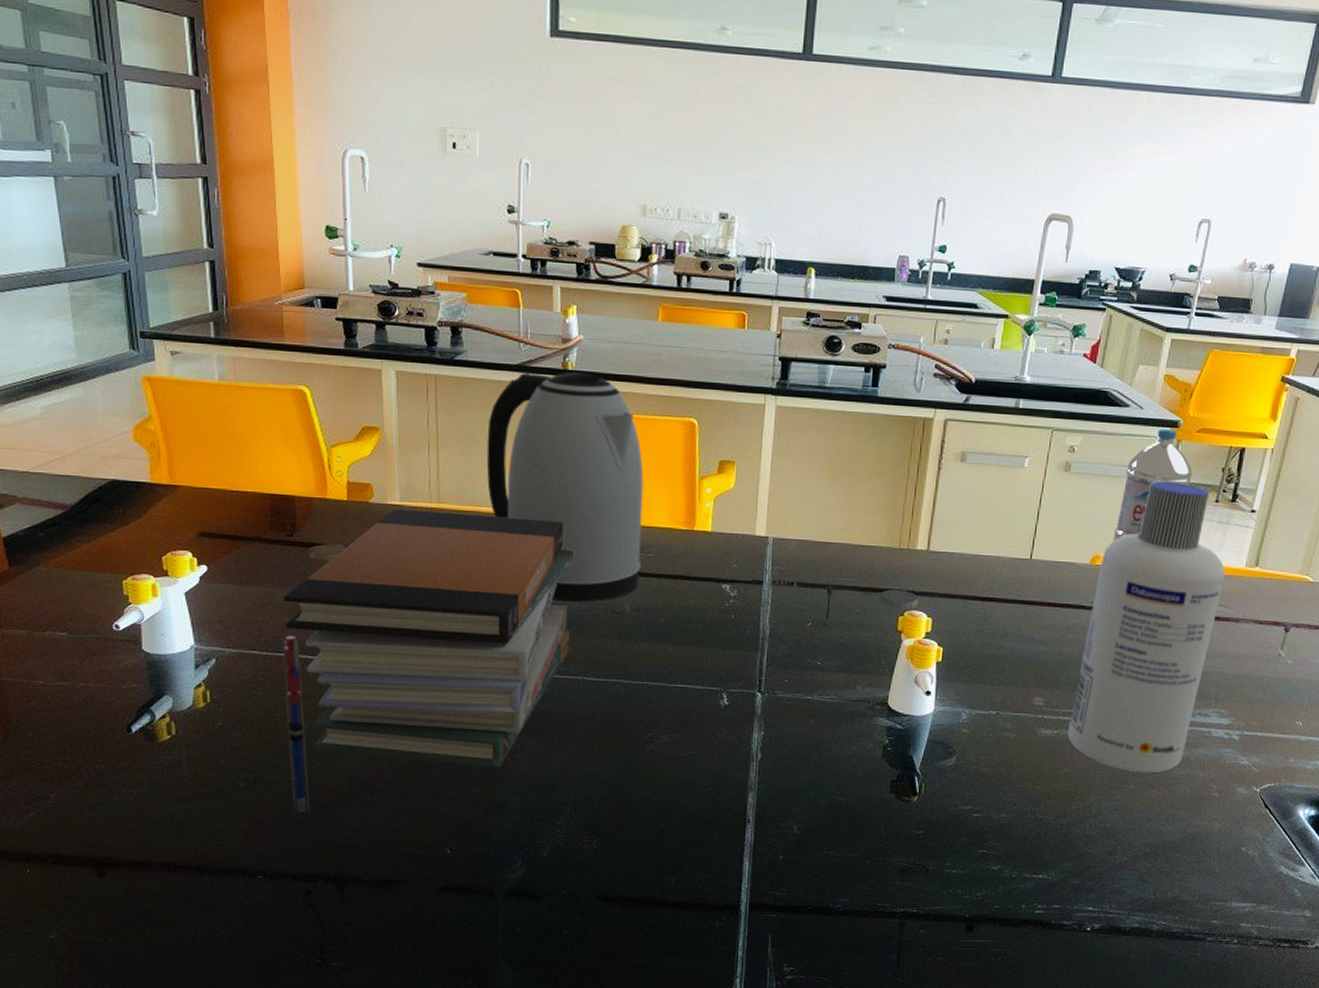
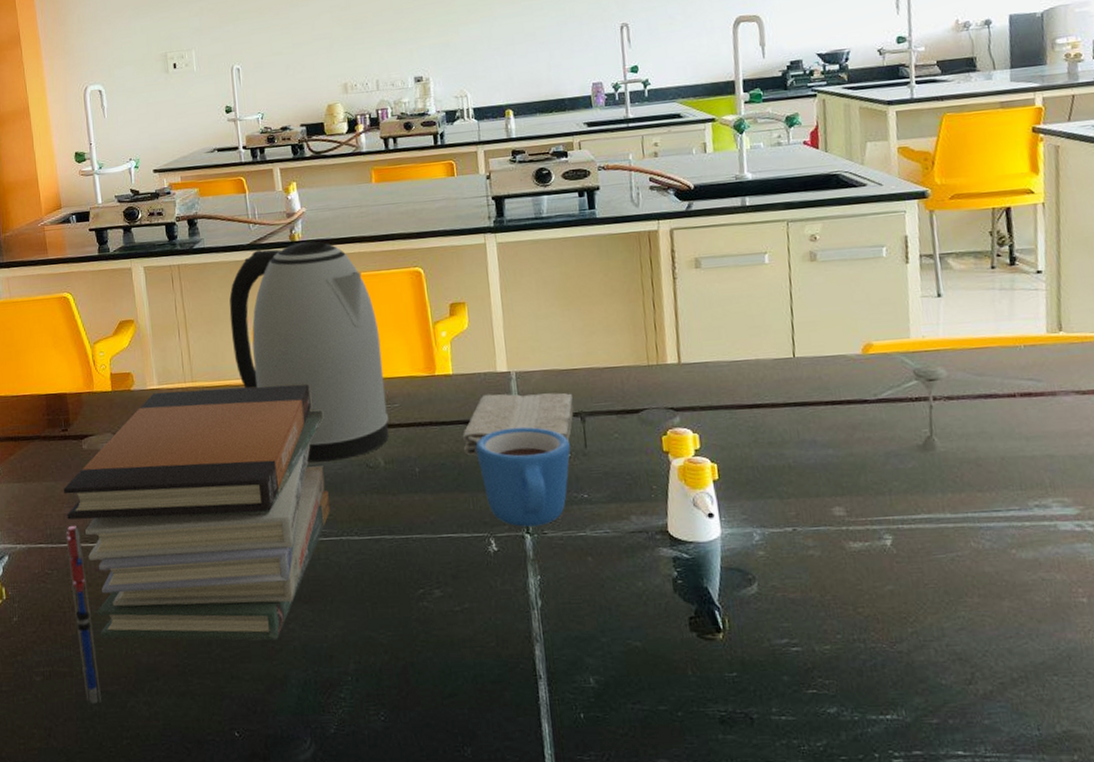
washcloth: none [710,556,823,614] -> present [462,393,574,456]
mug: none [722,591,813,686] -> present [475,426,570,527]
screw cap bottle: present [1067,481,1226,773] -> none [874,254,1030,582]
water bottle: present [1113,428,1192,541] -> none [879,200,957,326]

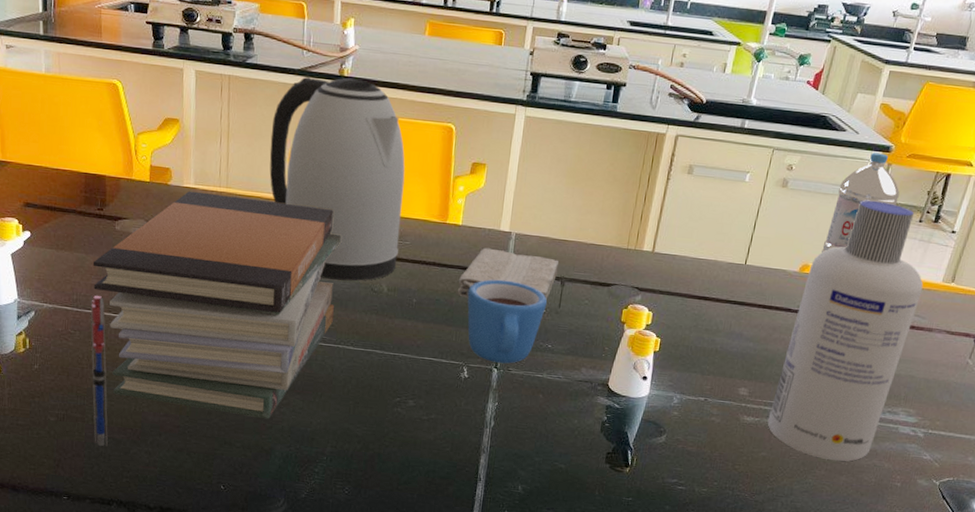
screw cap bottle: none [874,254,1030,582] -> present [767,200,924,461]
water bottle: none [879,200,957,326] -> present [822,152,900,252]

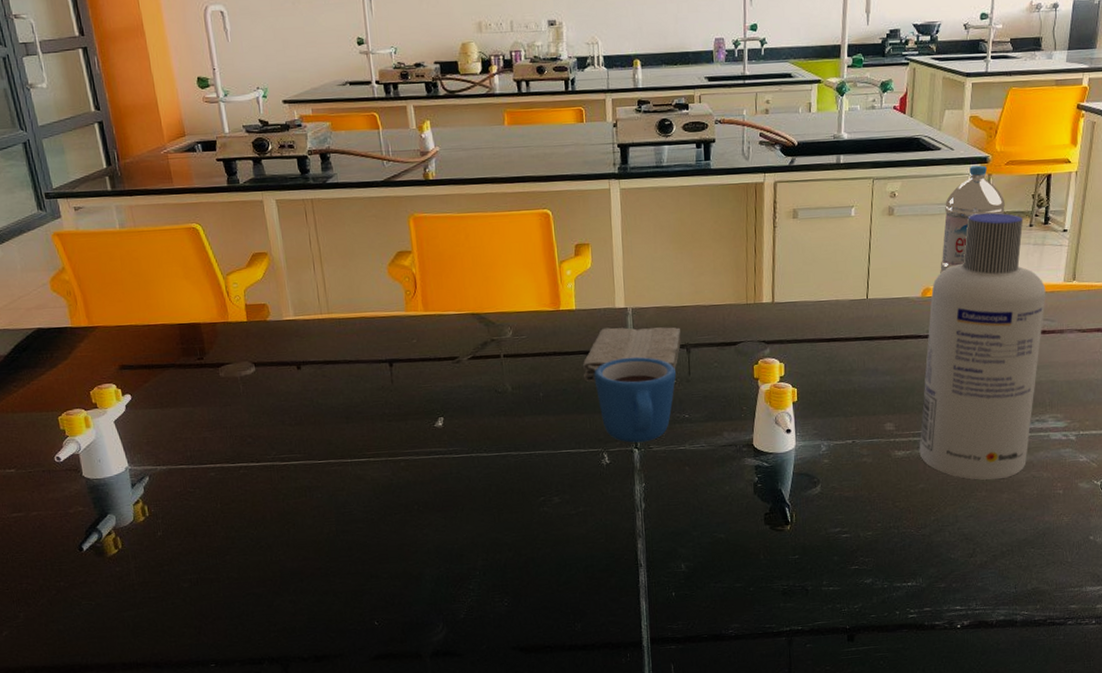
pen: present [90,295,108,447] -> none [204,447,249,605]
book stack: present [92,191,341,420] -> none [201,316,461,548]
kettle: present [269,77,405,281] -> none [364,180,516,389]

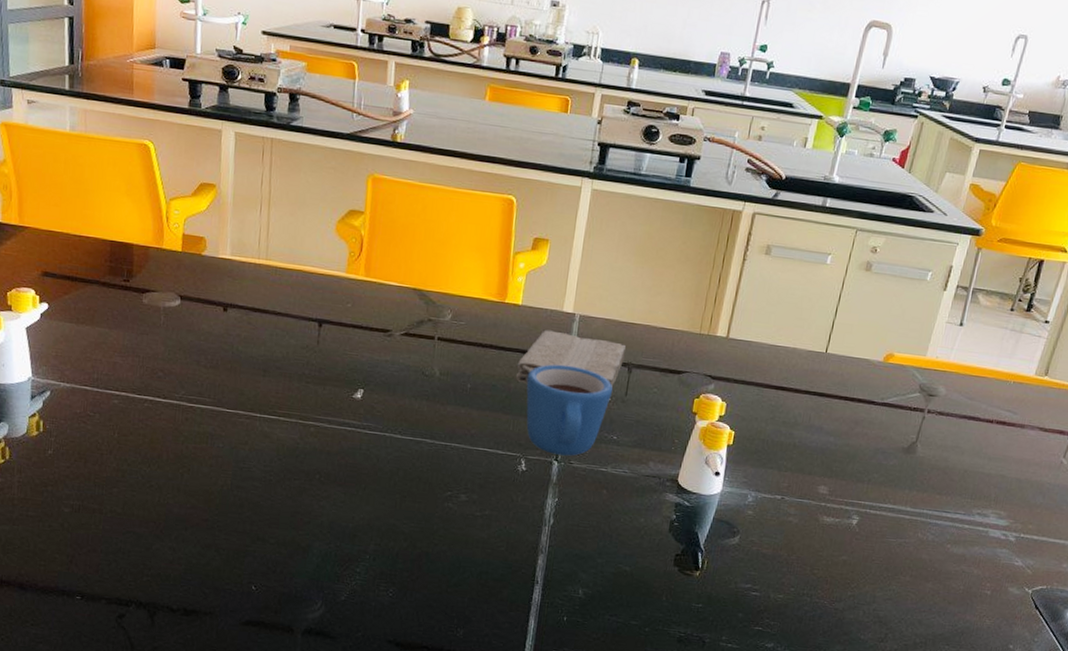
screw cap bottle: present [919,212,1046,480] -> none [848,286,1015,567]
water bottle: present [940,165,1005,273] -> none [907,235,990,341]

